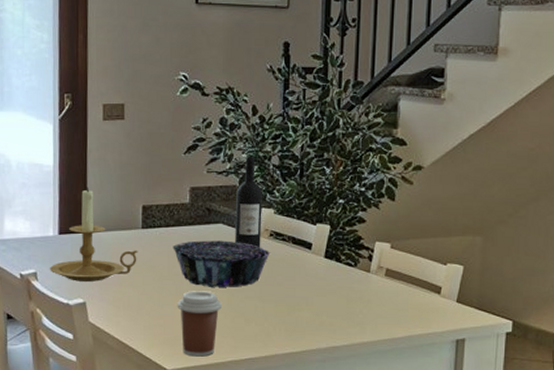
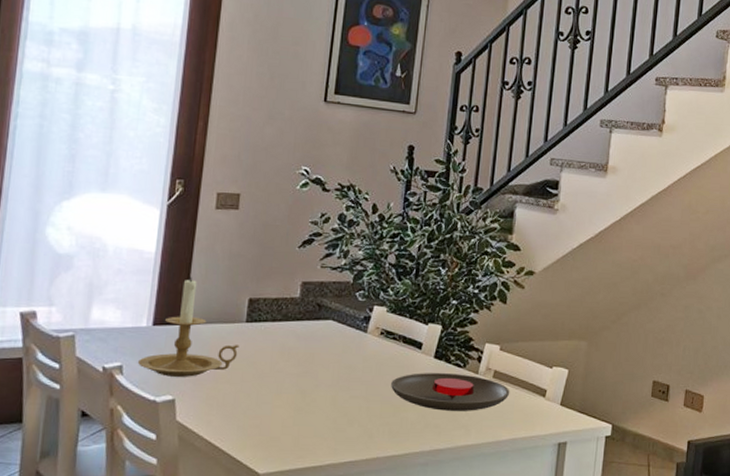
decorative bowl: present [173,240,270,287] -> none [277,336,379,386]
coffee cup: present [177,291,222,357] -> none [276,389,324,460]
wine bottle: present [235,156,262,248] -> none [344,253,376,347]
plate: none [284,273,404,309] -> present [391,373,510,411]

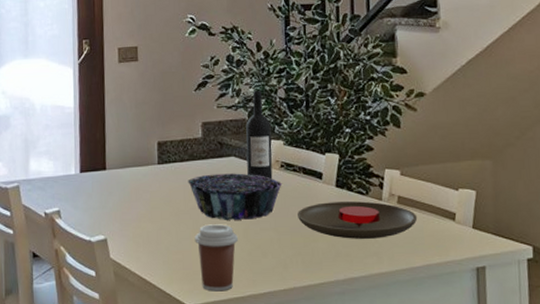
candle holder: present [137,276,240,377] -> none [71,126,155,218]
coffee cup: none [276,389,324,460] -> present [194,224,238,292]
decorative bowl: none [277,336,379,386] -> present [188,173,282,220]
wine bottle: none [344,253,376,347] -> present [245,90,273,180]

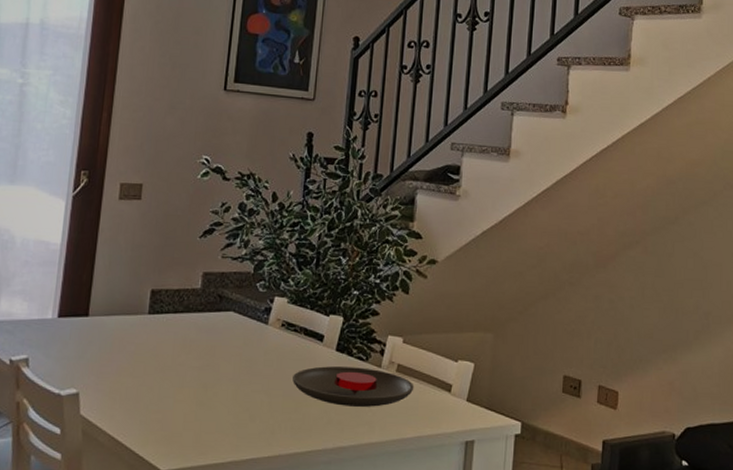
decorative bowl: present [188,173,282,220] -> none [179,328,280,380]
coffee cup: present [194,224,238,292] -> none [178,383,226,456]
wine bottle: present [245,90,273,180] -> none [245,242,277,339]

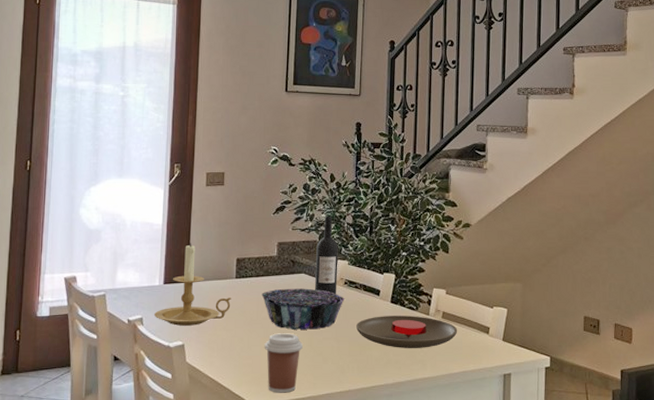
candle holder: none [42,267,142,370] -> present [153,242,232,326]
coffee cup: none [178,383,226,456] -> present [264,333,303,393]
decorative bowl: none [179,328,280,380] -> present [261,288,344,330]
wine bottle: none [245,242,277,339] -> present [315,215,338,295]

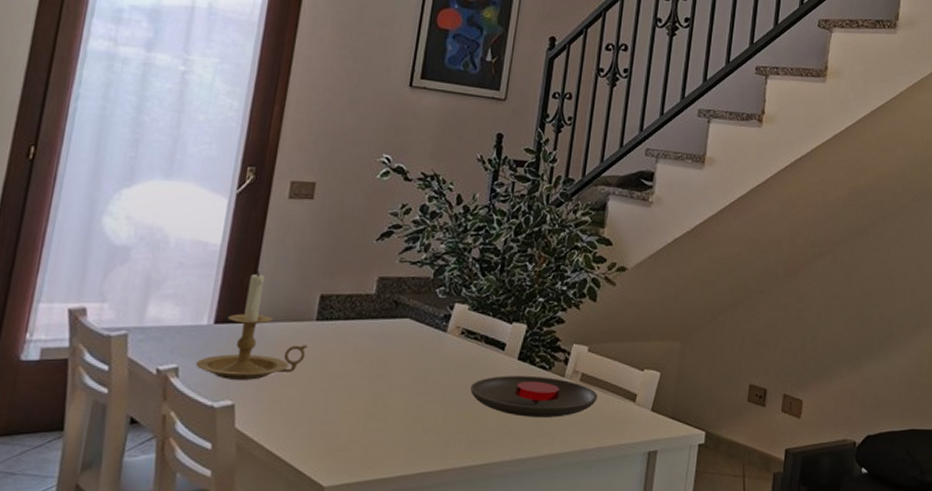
decorative bowl: present [261,288,344,330] -> none [349,336,459,390]
coffee cup: present [264,333,303,393] -> none [345,393,398,471]
wine bottle: present [315,215,338,295] -> none [422,246,458,347]

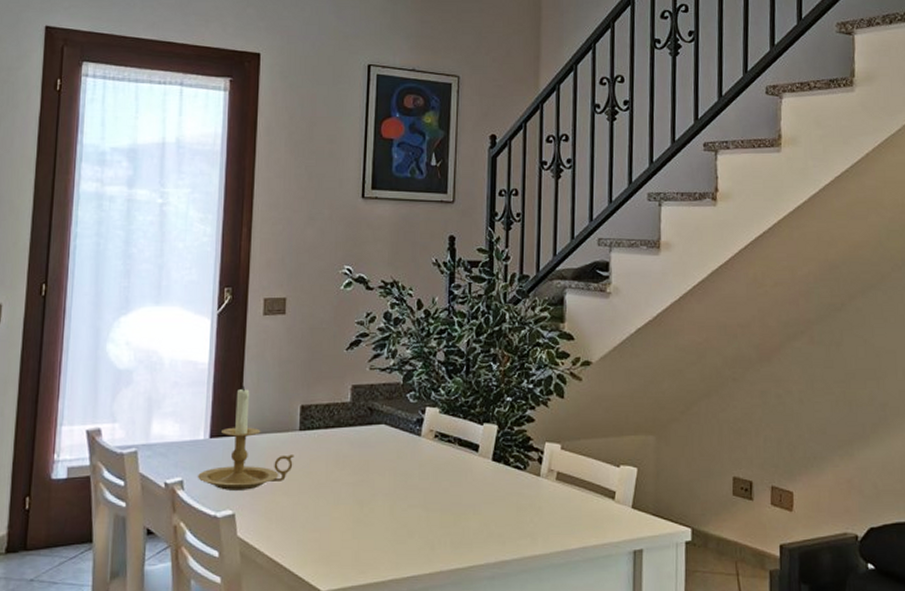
plate: present [470,376,598,418] -> none [450,477,576,518]

